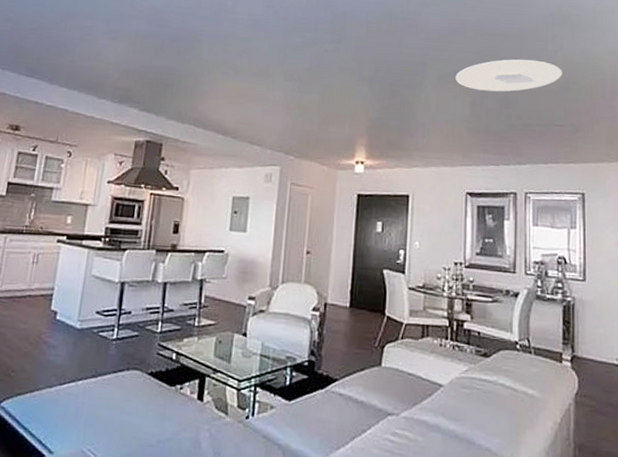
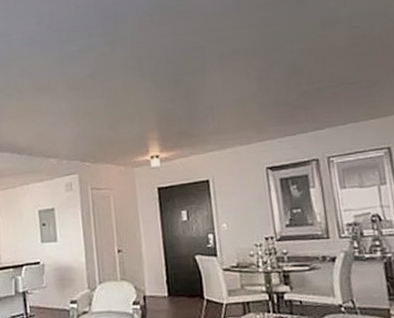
ceiling light: present [455,59,562,92] -> none [237,20,349,64]

